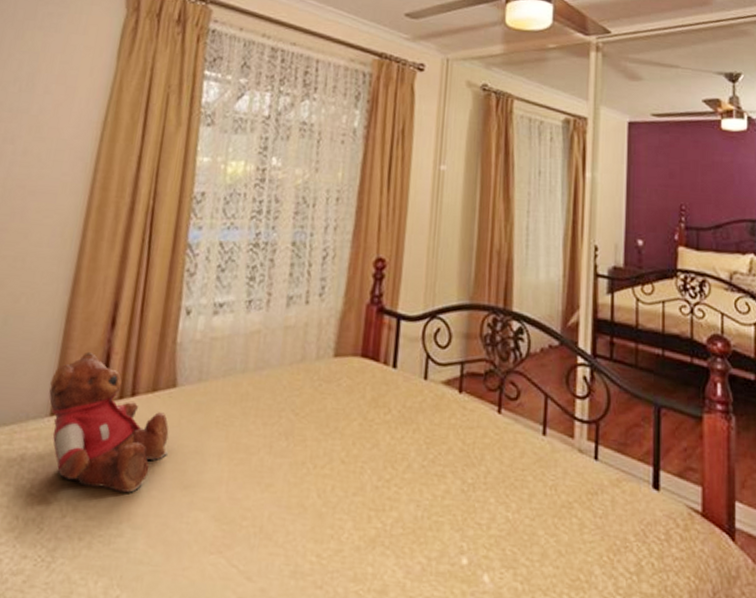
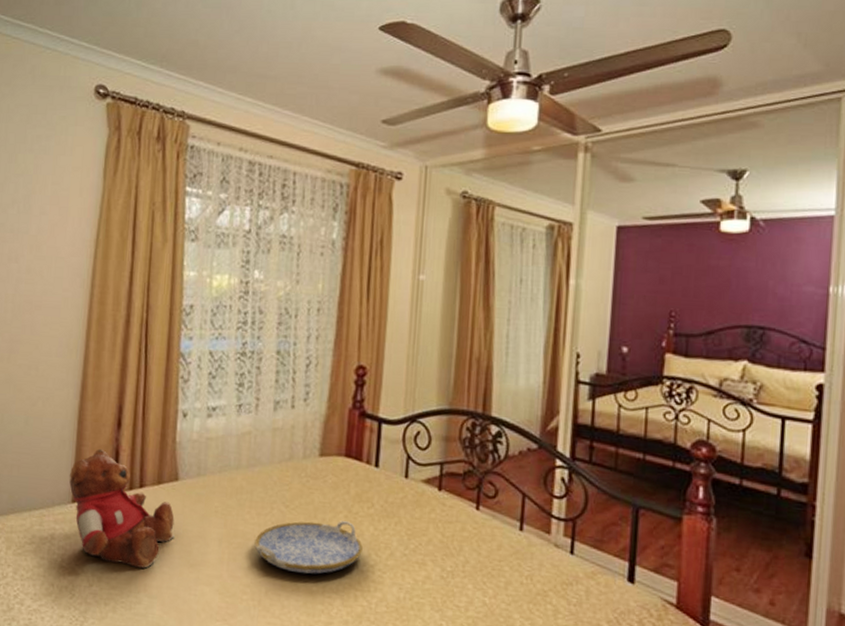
serving tray: none [258,429,378,493] -> present [254,521,363,575]

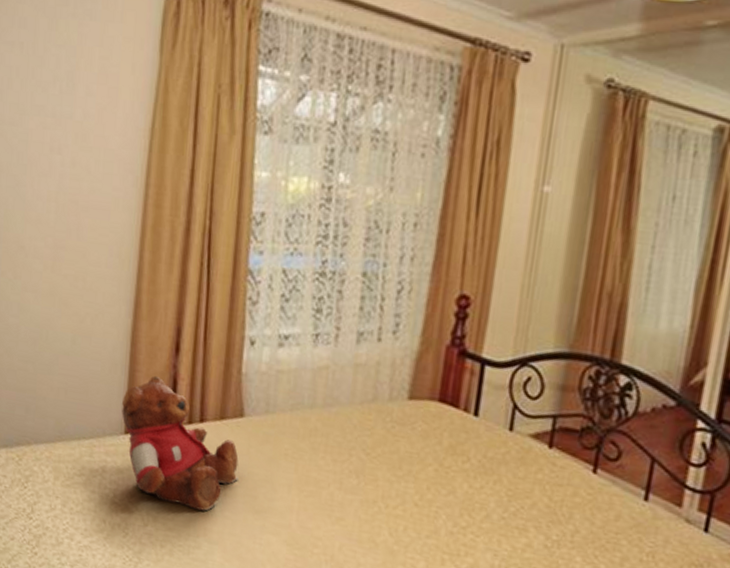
serving tray: present [254,521,363,575] -> none [328,472,454,532]

